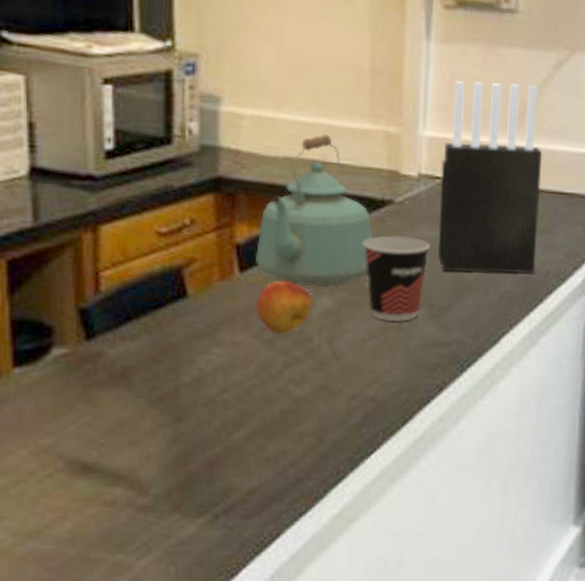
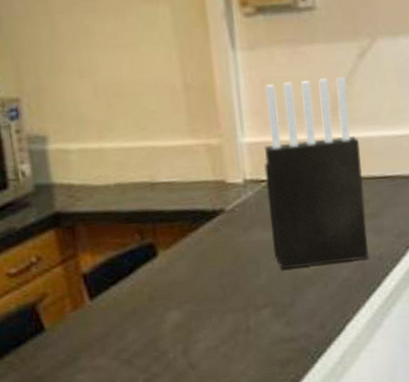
fruit: present [255,281,313,335] -> none [109,302,163,354]
kettle: present [256,134,373,287] -> none [101,156,211,305]
cup: present [363,235,430,321] -> none [201,242,266,325]

